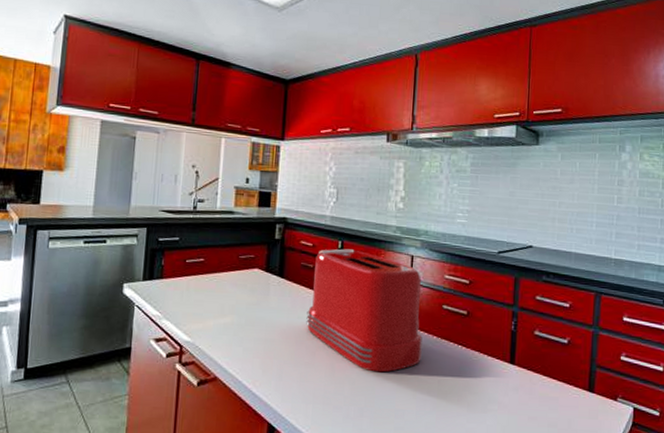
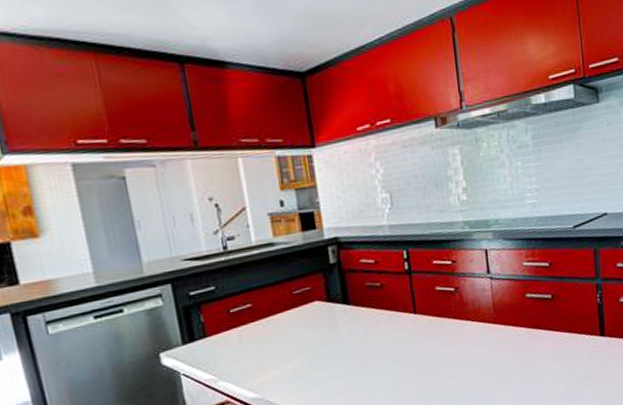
toaster: present [306,248,423,373] -> none [381,256,513,379]

